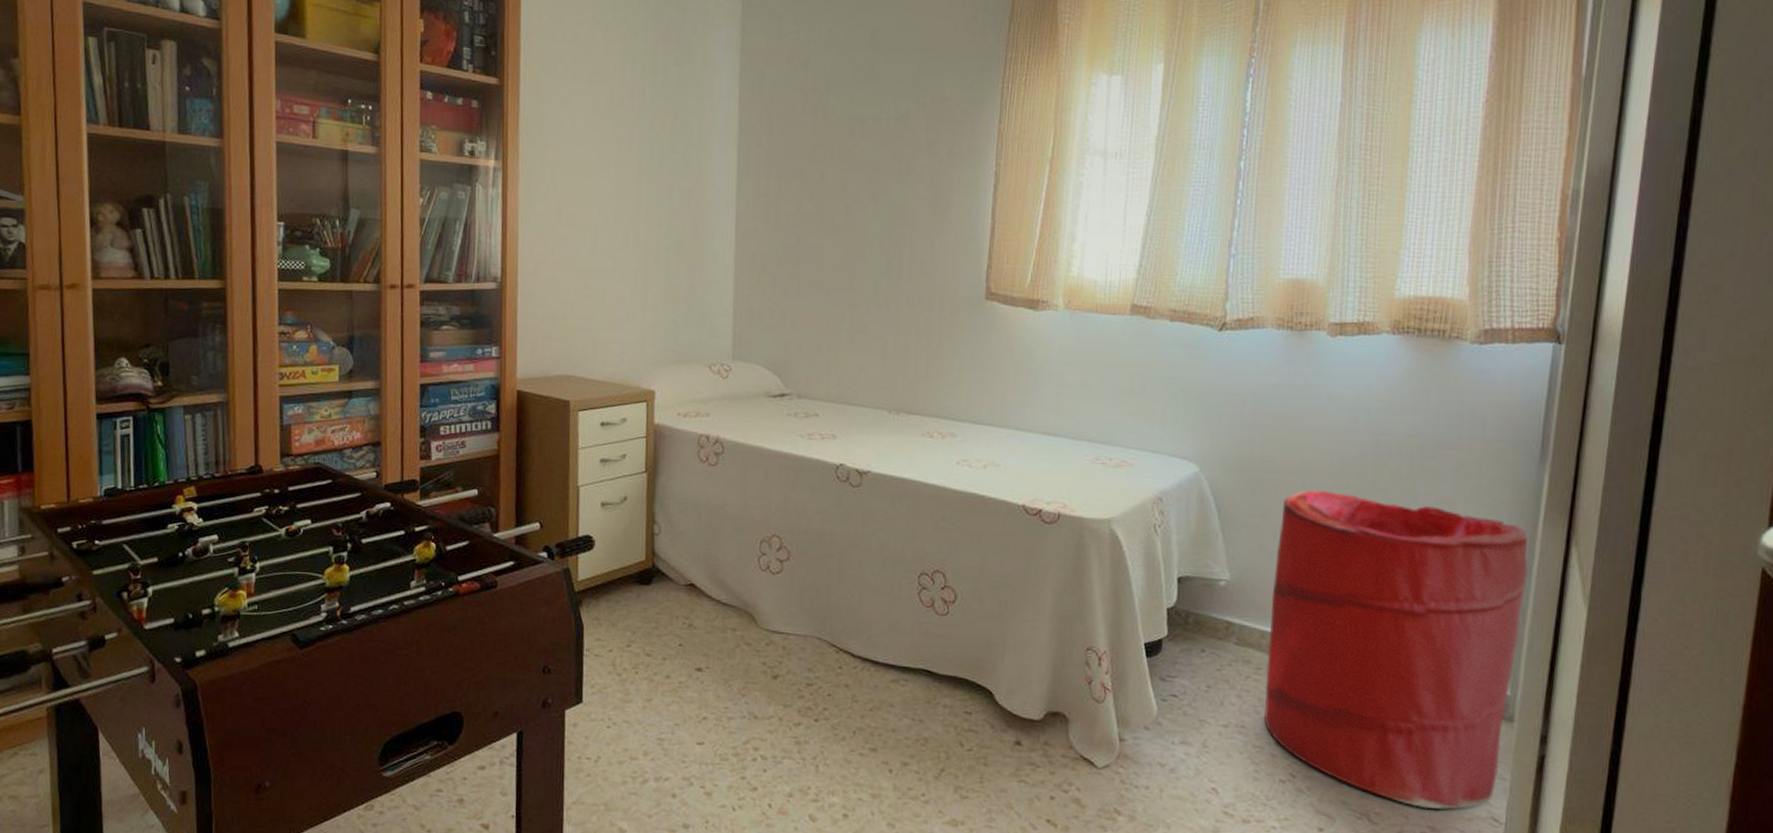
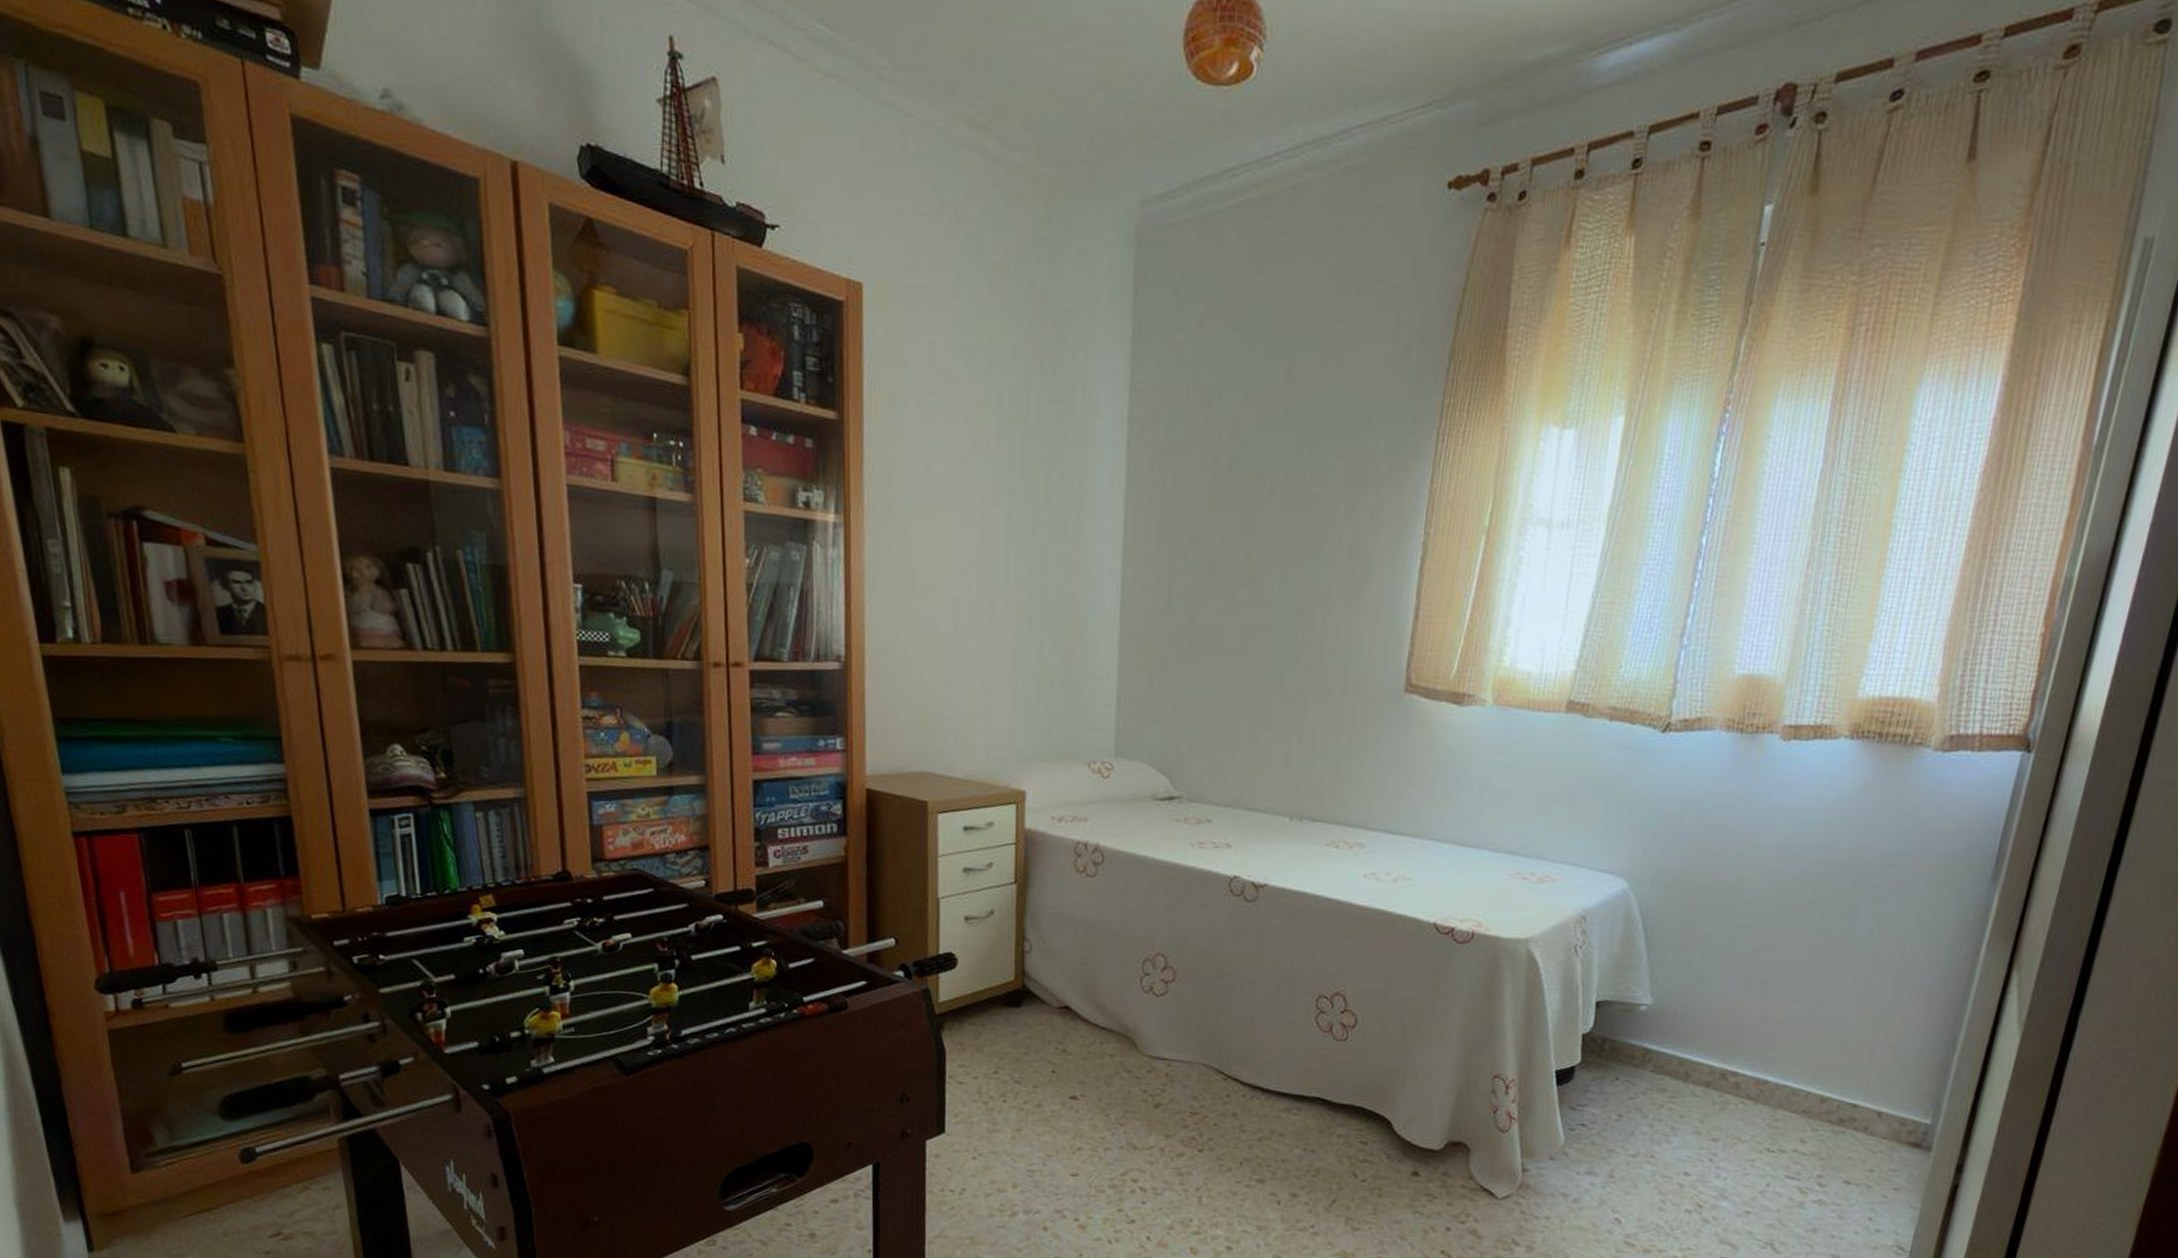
laundry hamper: present [1263,490,1528,810] -> none [1674,909,1969,1239]

